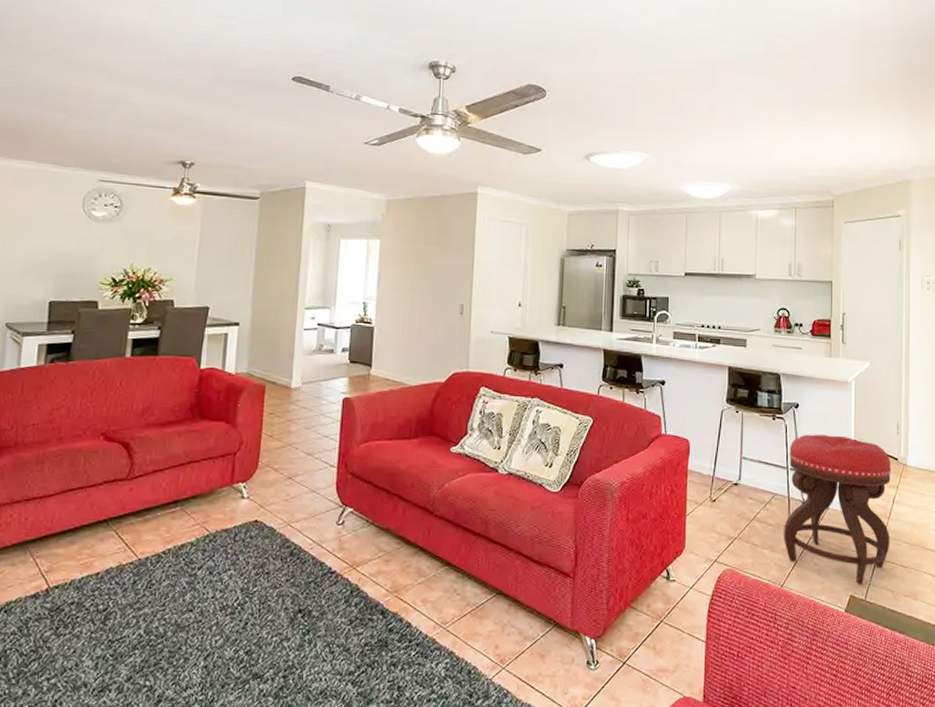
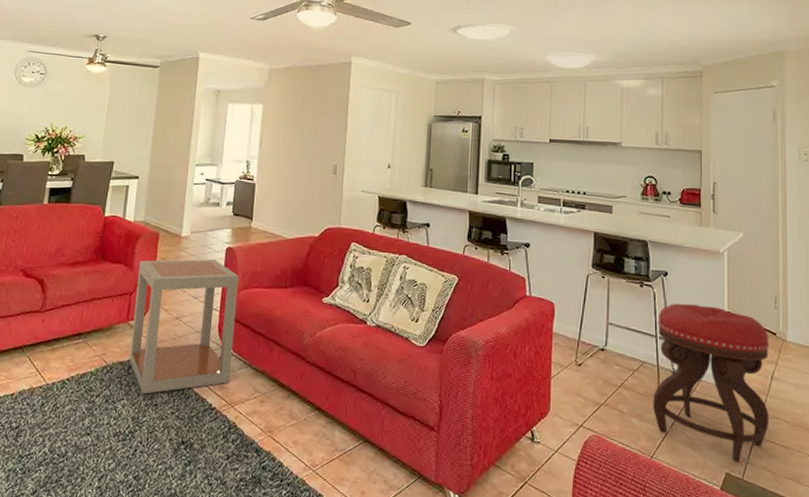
side table: none [235,411,358,563] -> present [129,259,239,394]

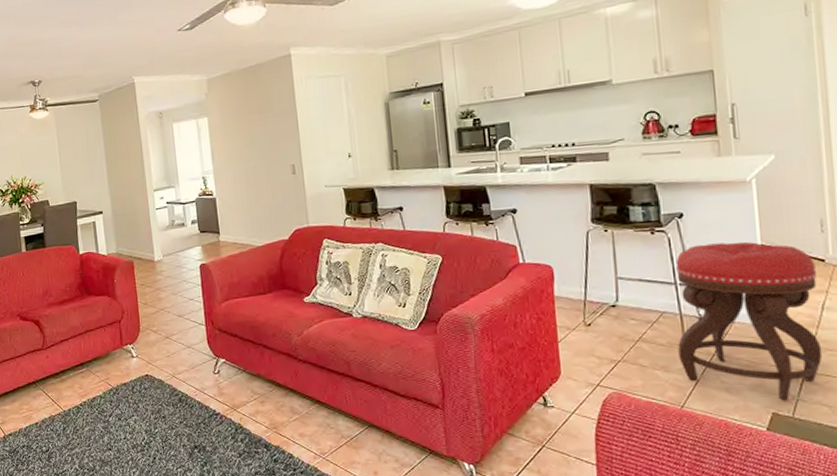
side table: present [129,259,239,394] -> none [120,277,228,409]

